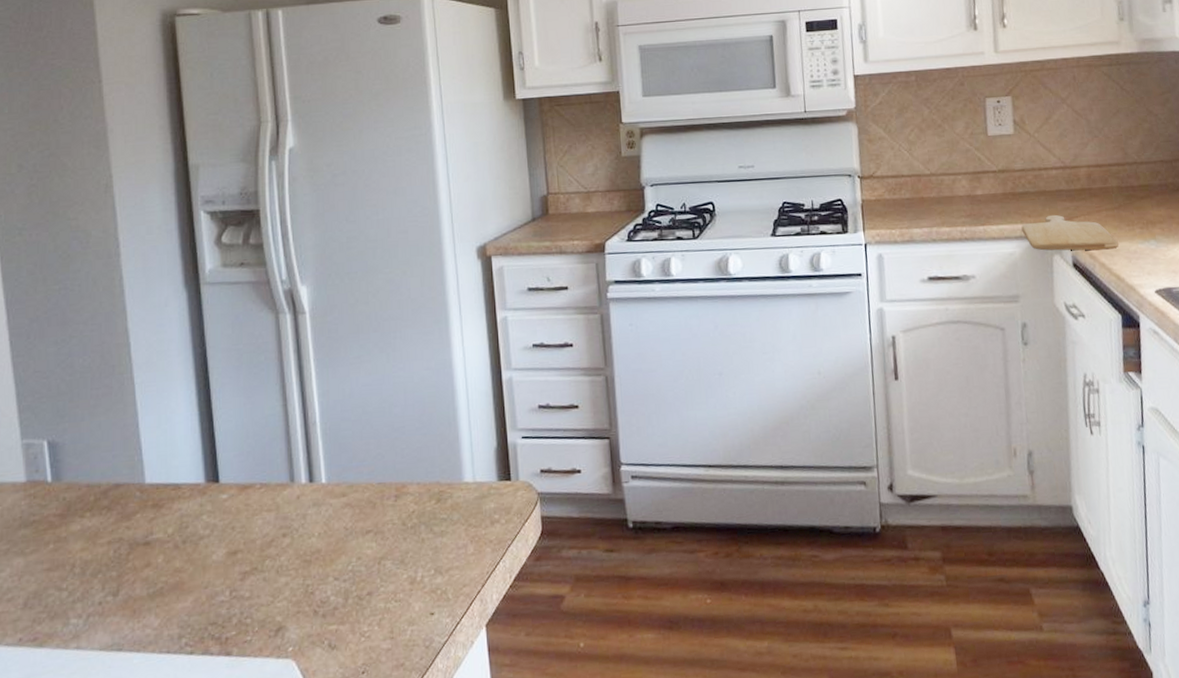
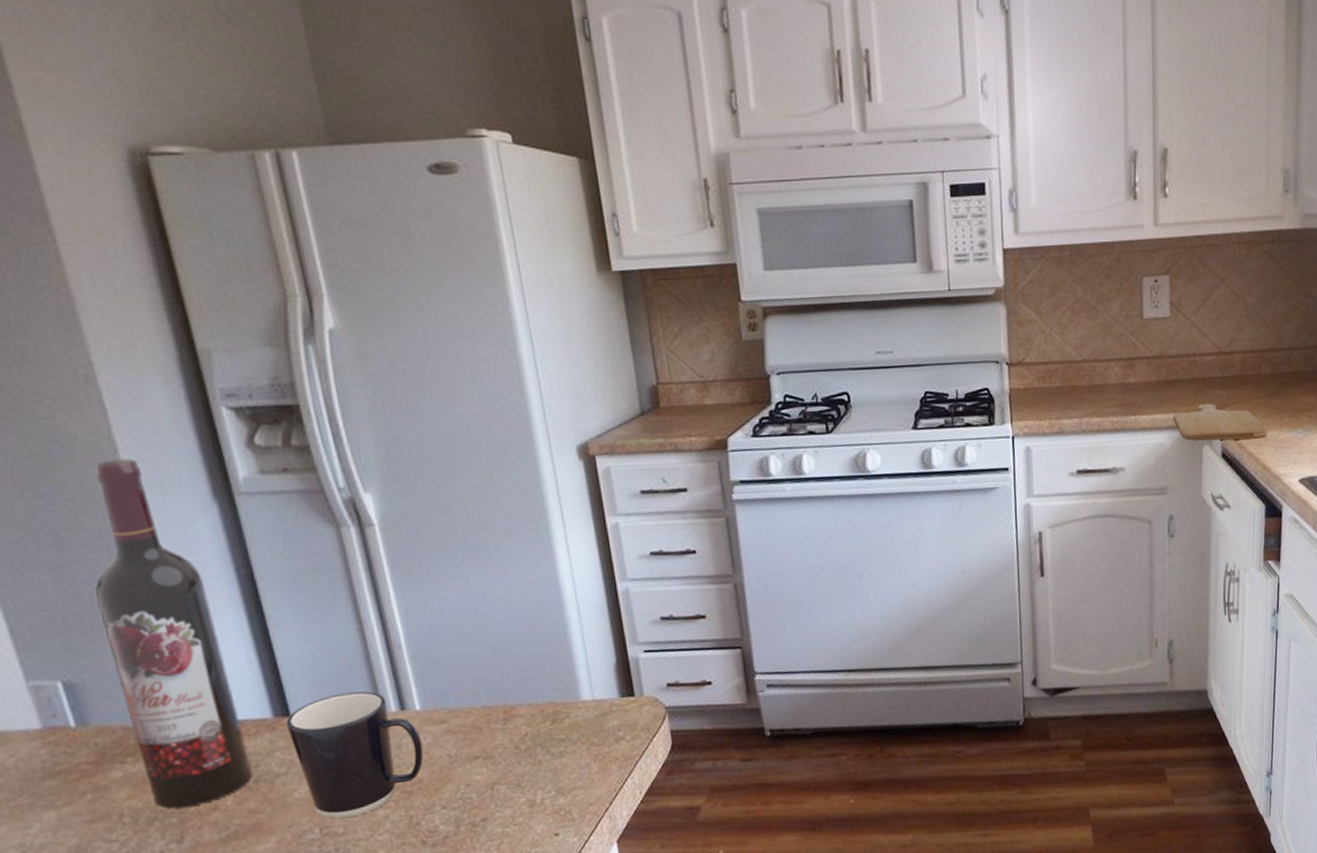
wine bottle: none [84,252,183,563] -> present [94,458,254,809]
mug: none [214,462,324,583] -> present [285,691,424,819]

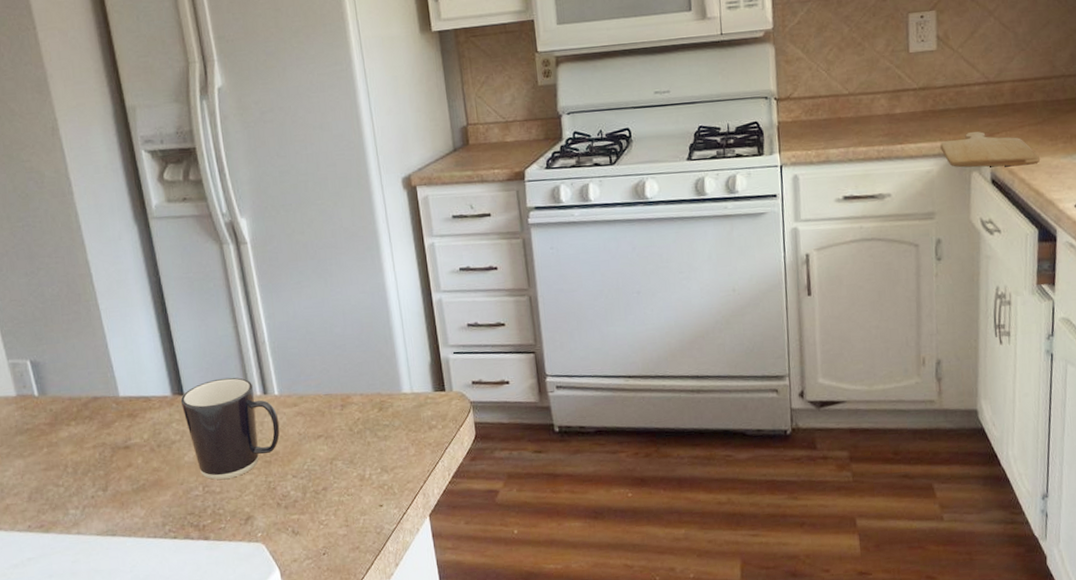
wine bottle: present [94,458,254,809] -> none [53,191,157,464]

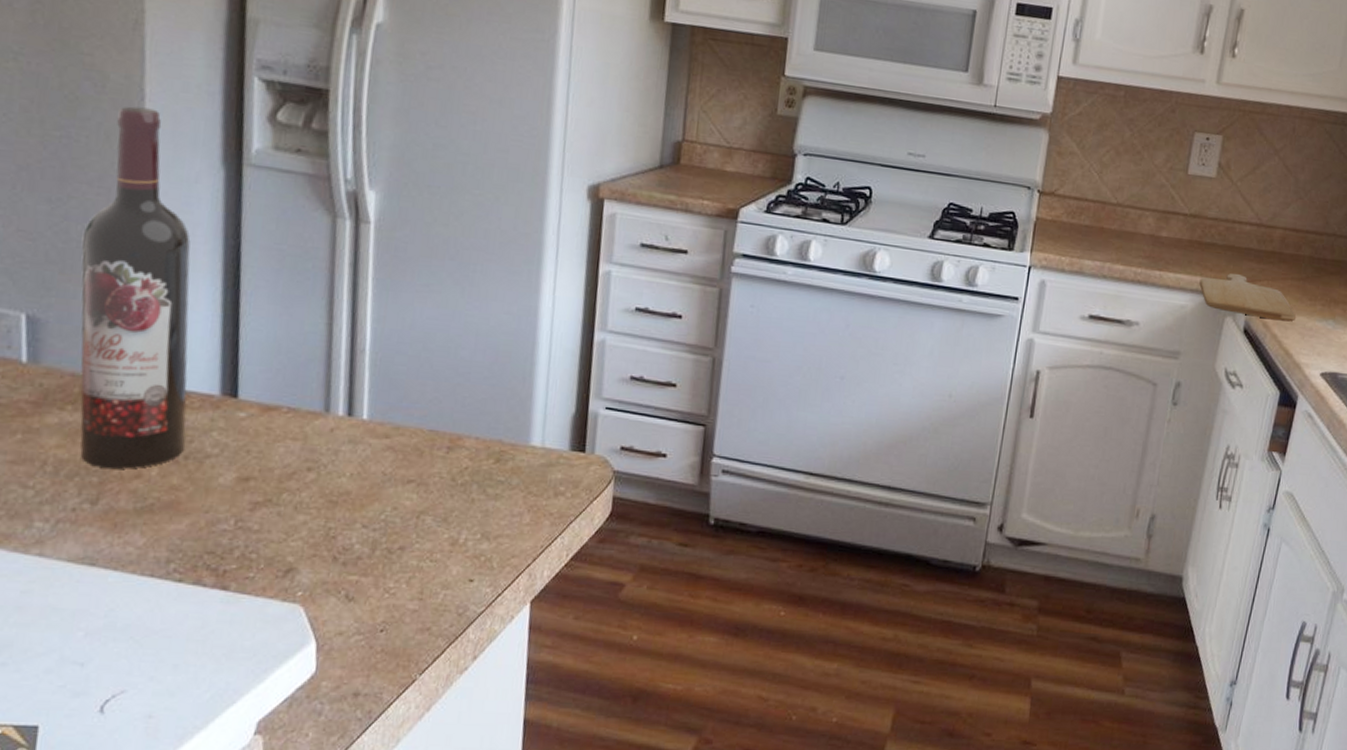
wine bottle: none [53,191,157,464] -> present [80,106,191,469]
mug: present [180,377,280,480] -> none [230,385,361,515]

